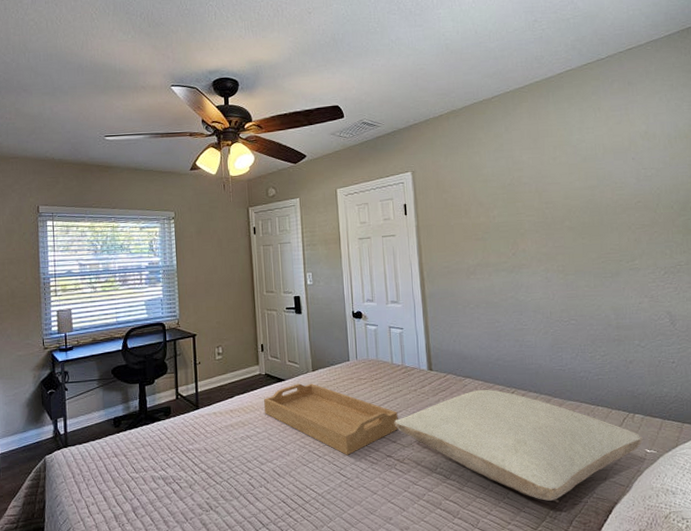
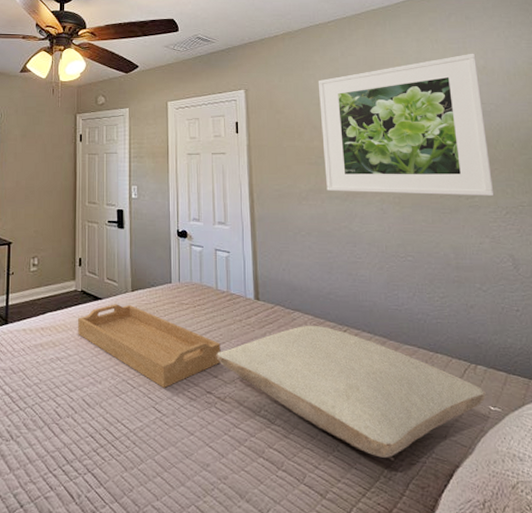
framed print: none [483,119,654,264] -> present [318,53,495,197]

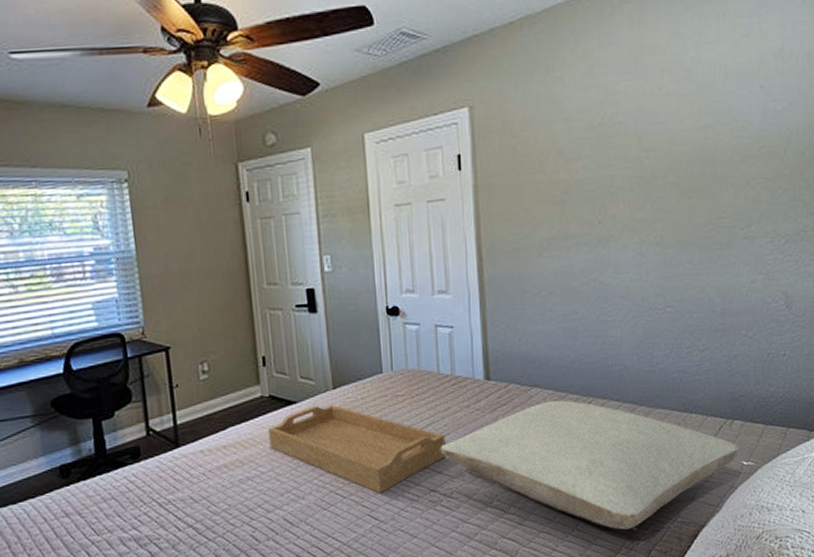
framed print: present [318,53,495,197] -> none [566,29,774,236]

